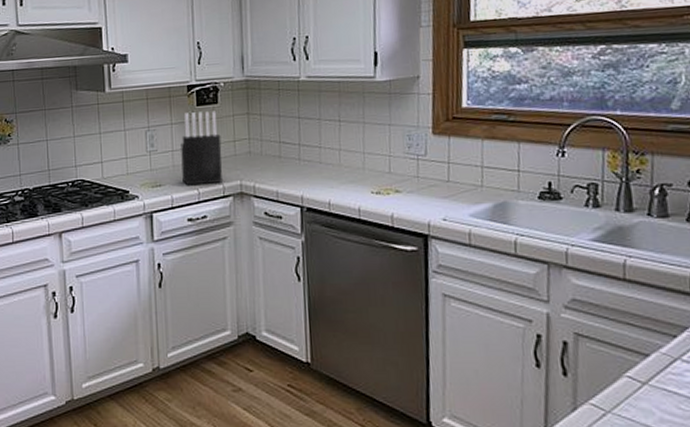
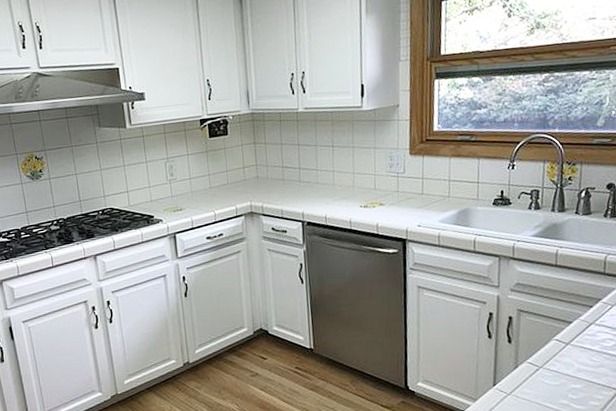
knife block: present [181,111,222,186] -> none [197,141,235,209]

